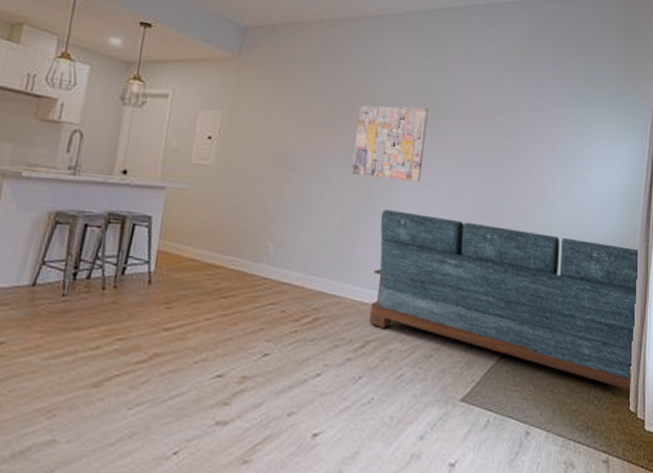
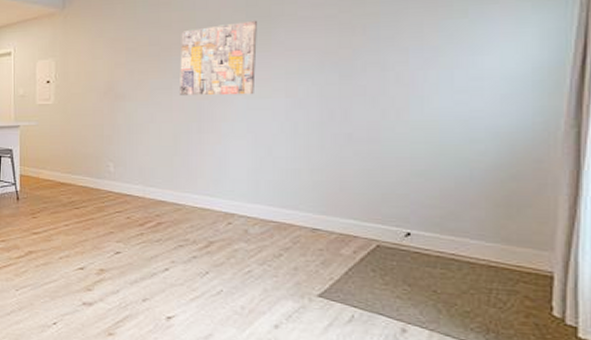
sofa: present [369,209,638,390] -> none [211,124,562,294]

